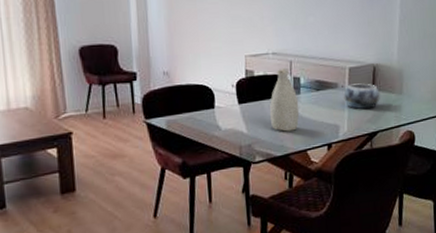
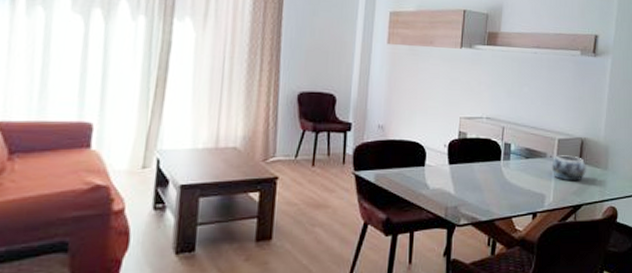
vase: present [270,67,300,132] -> none [479,132,508,196]

